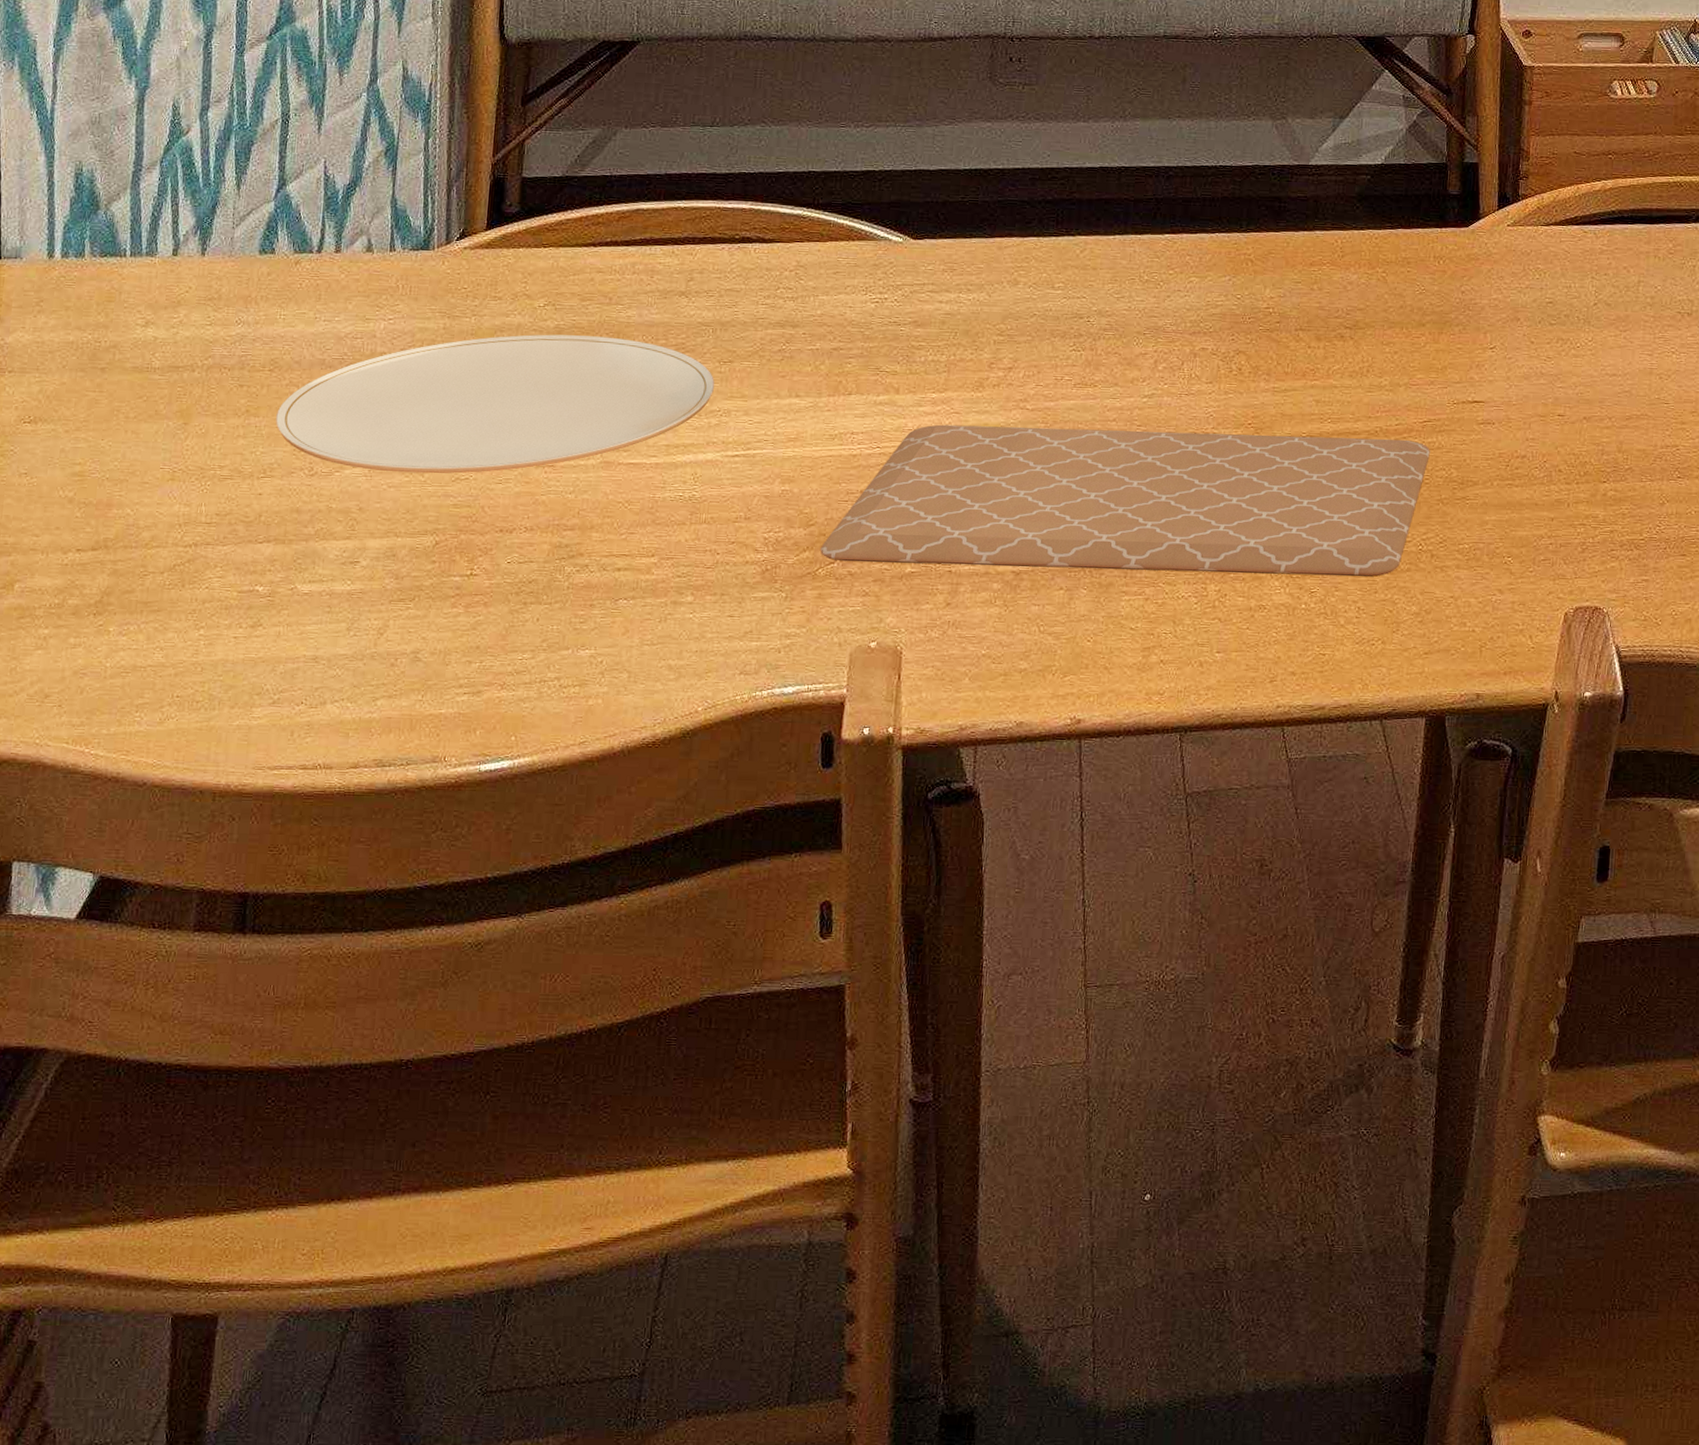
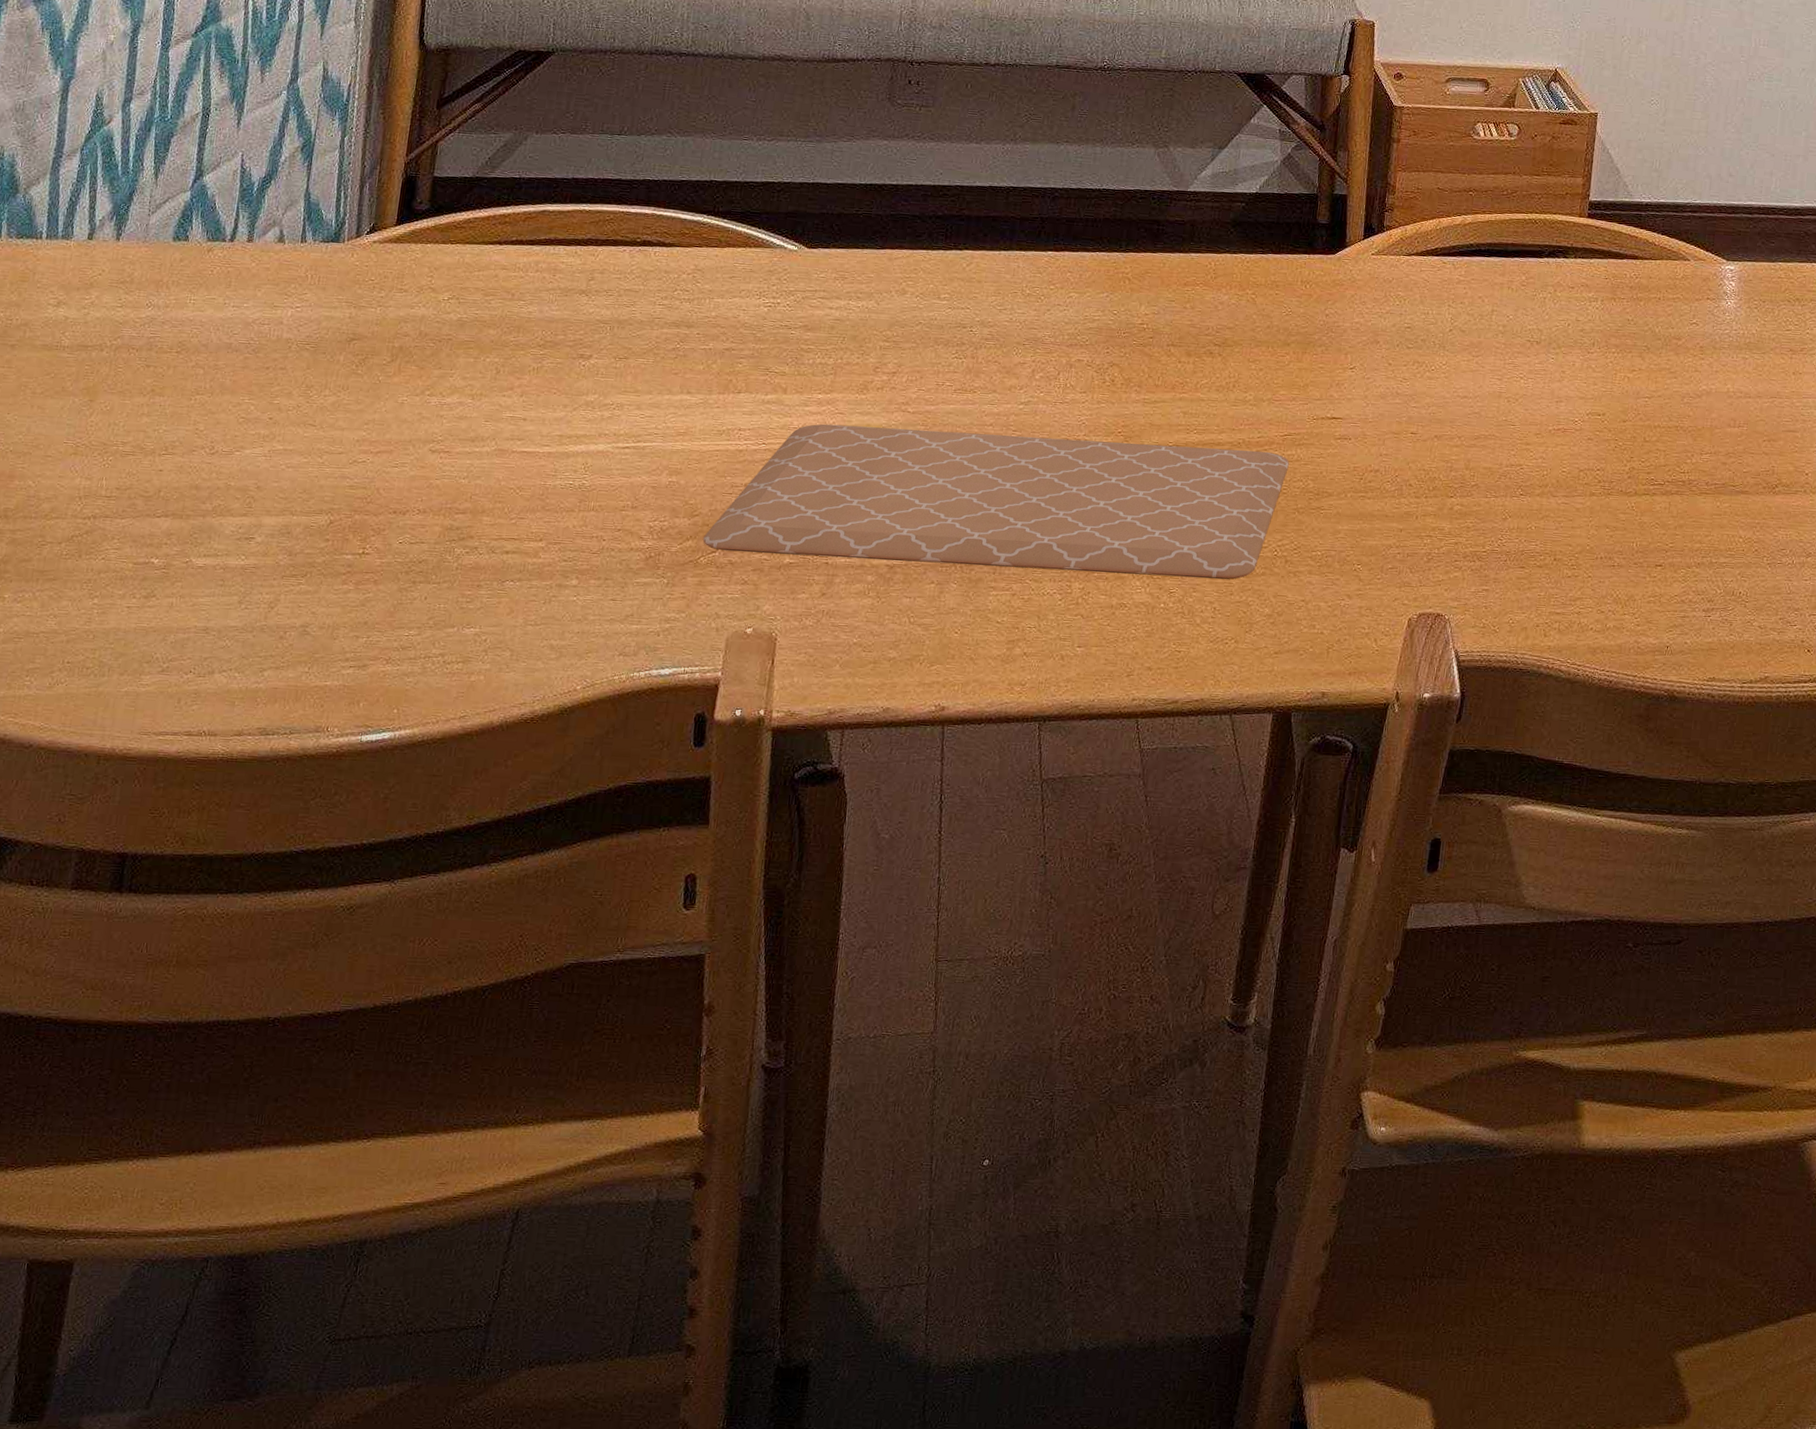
plate: present [276,334,715,474] -> none [180,326,610,457]

